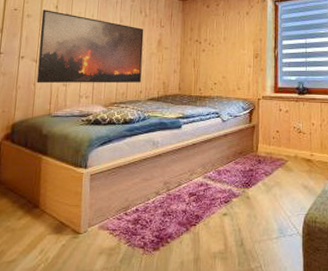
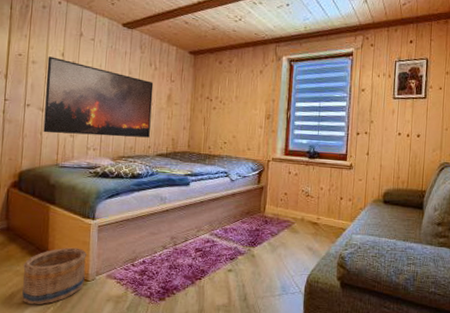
basket: none [12,199,80,263] -> present [22,247,88,305]

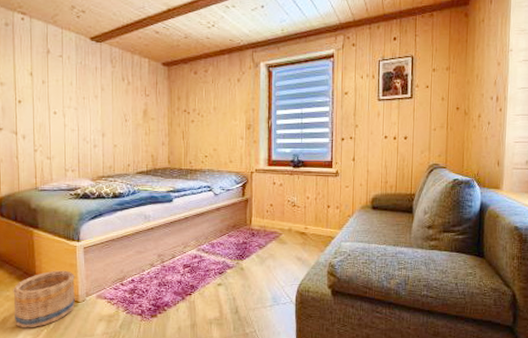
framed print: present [43,56,154,138] -> none [16,77,128,157]

